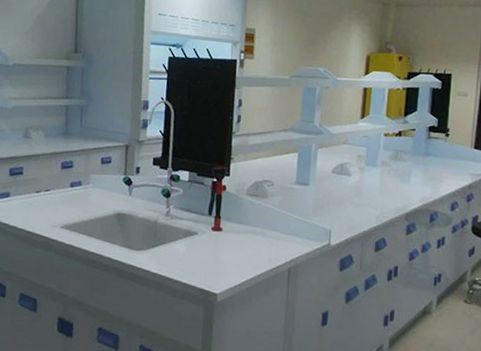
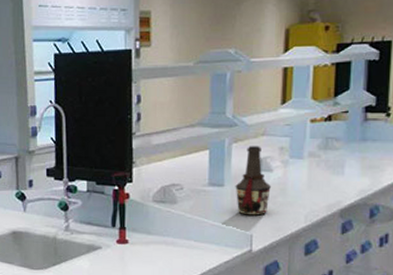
bottle: none [318,152,349,214] -> present [235,146,271,216]

